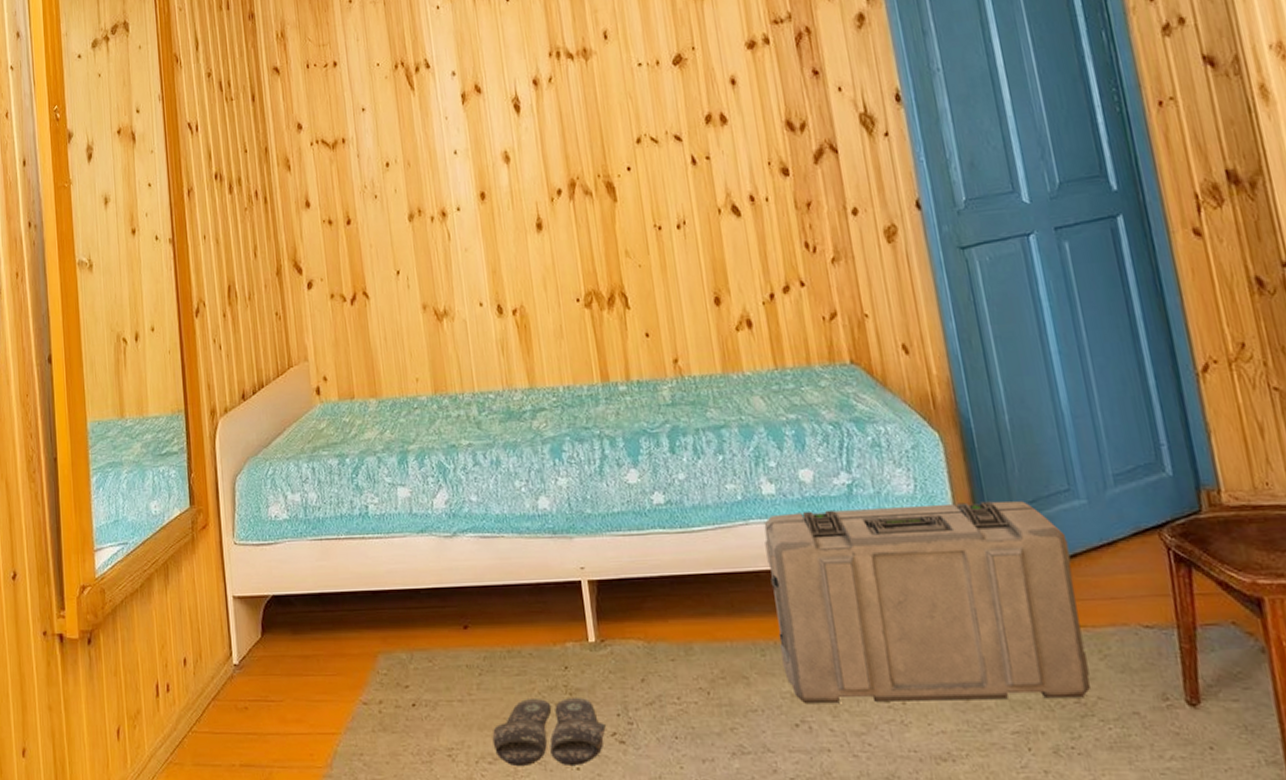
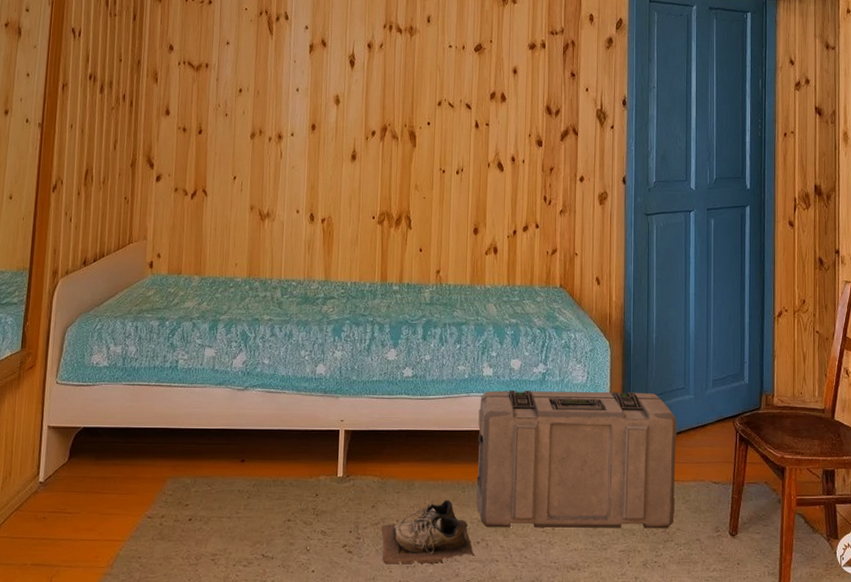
slippers: present [492,698,606,766] -> none [249,518,339,569]
shoe: none [659,668,797,758] -> present [382,500,476,564]

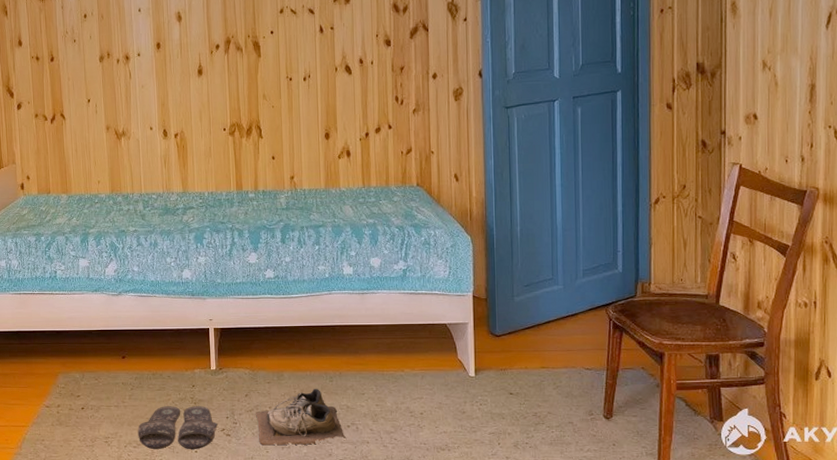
slippers: none [249,518,339,569] -> present [137,406,218,449]
suitcase: present [476,390,677,529] -> none [341,284,546,413]

